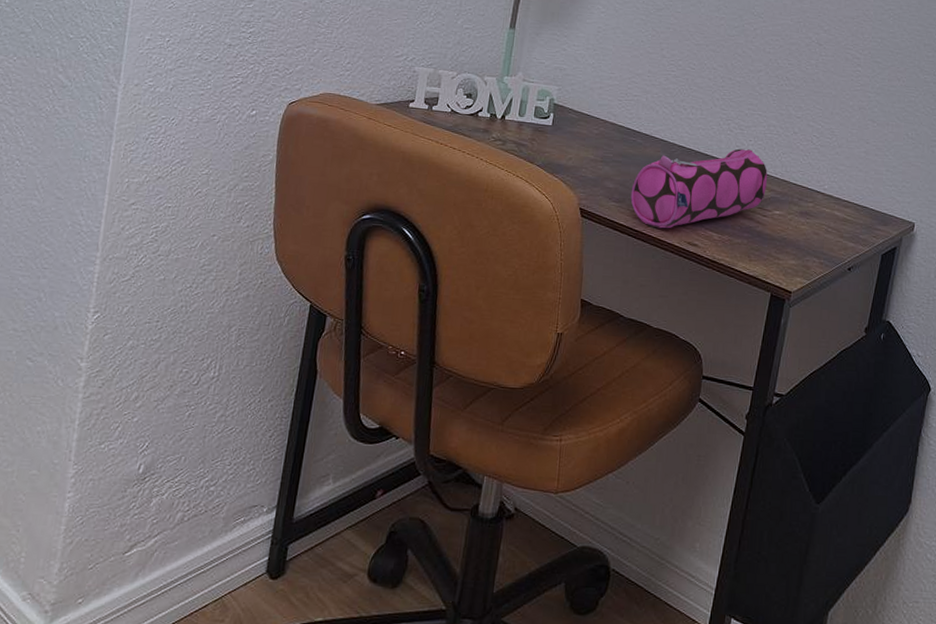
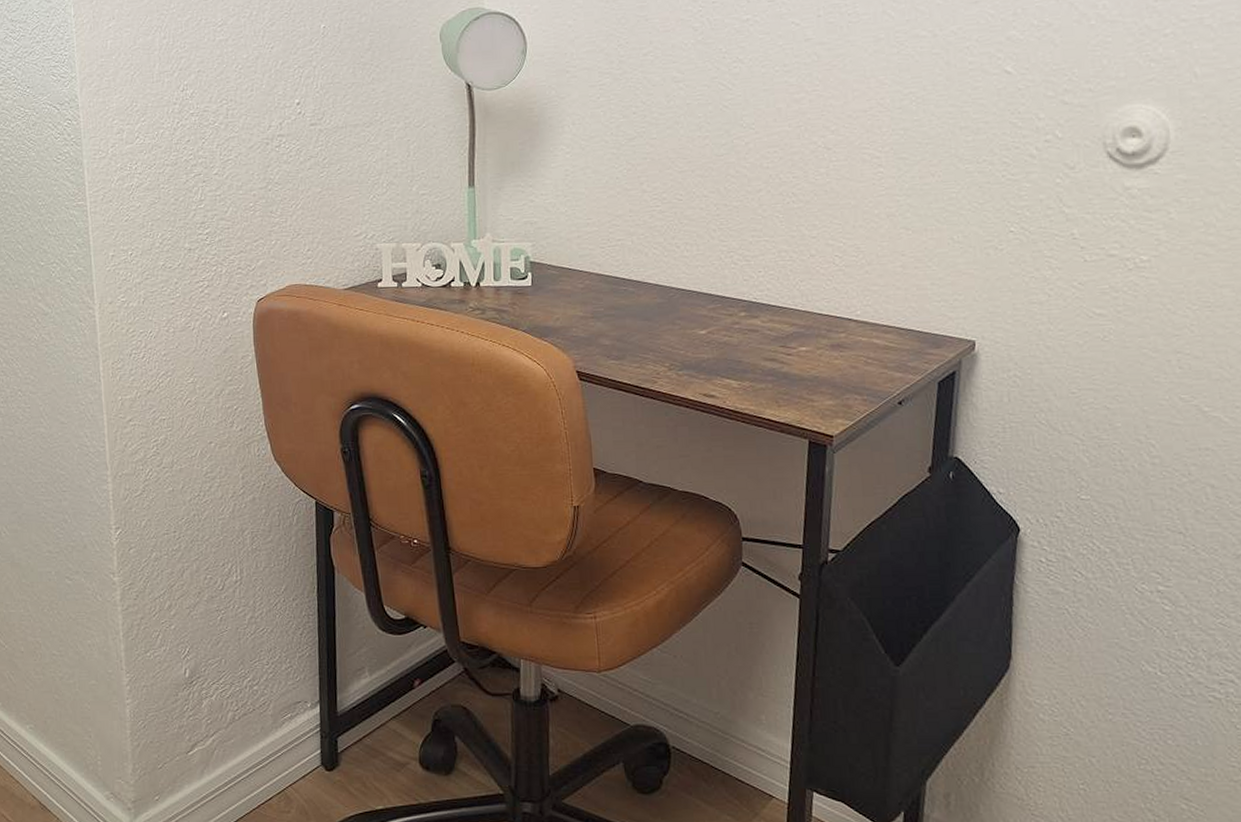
pencil case: present [630,148,768,229] -> none [630,282,787,383]

